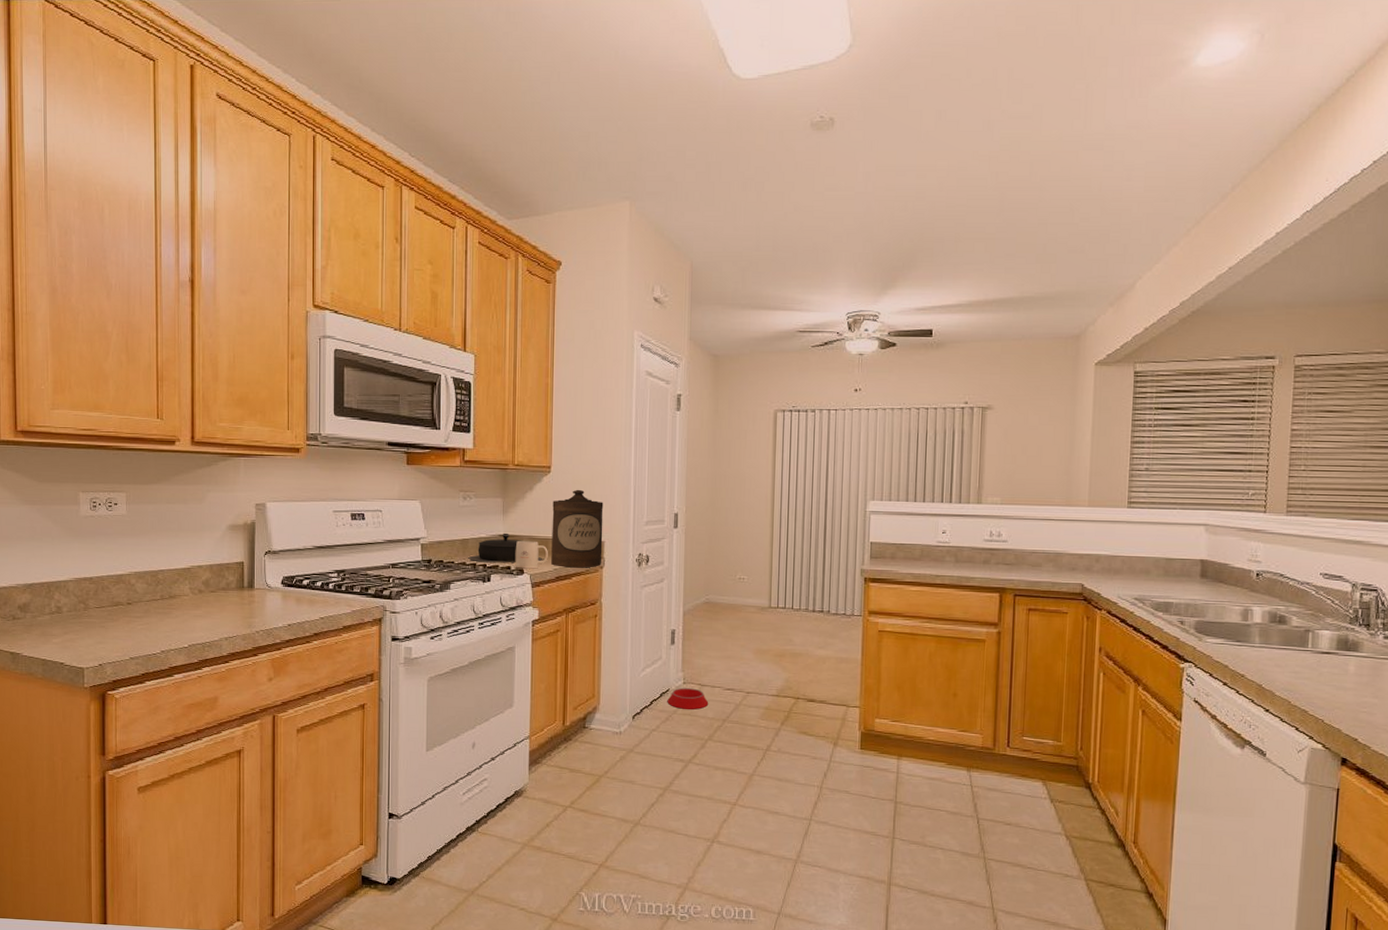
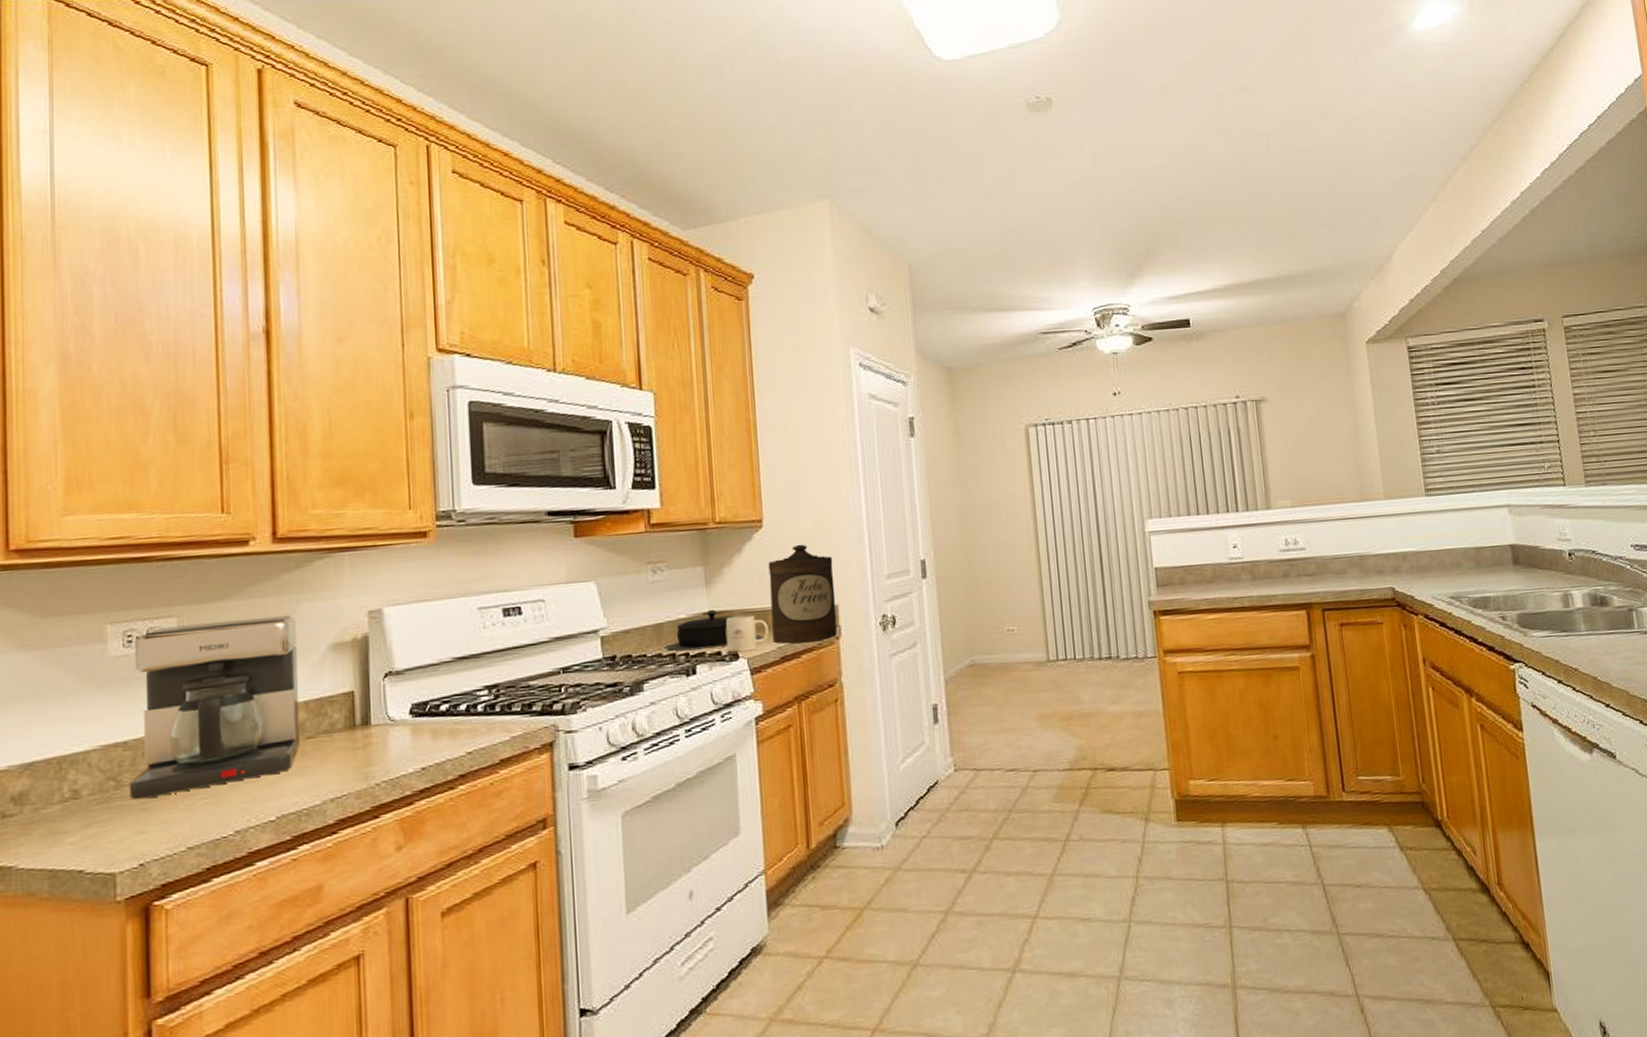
coffee maker: none [93,499,207,620] -> present [129,615,301,800]
pet bowl: present [667,688,709,710] -> none [937,775,989,805]

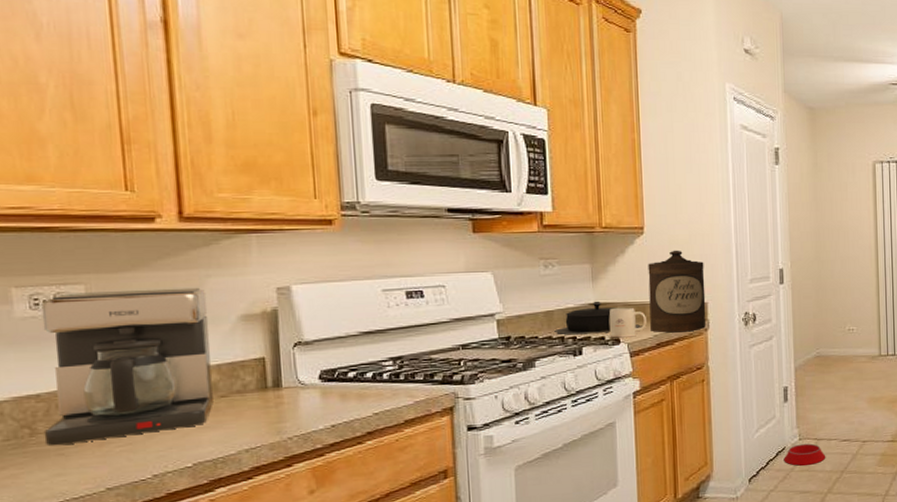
pet bowl: none [937,775,989,805] -> present [784,443,826,466]

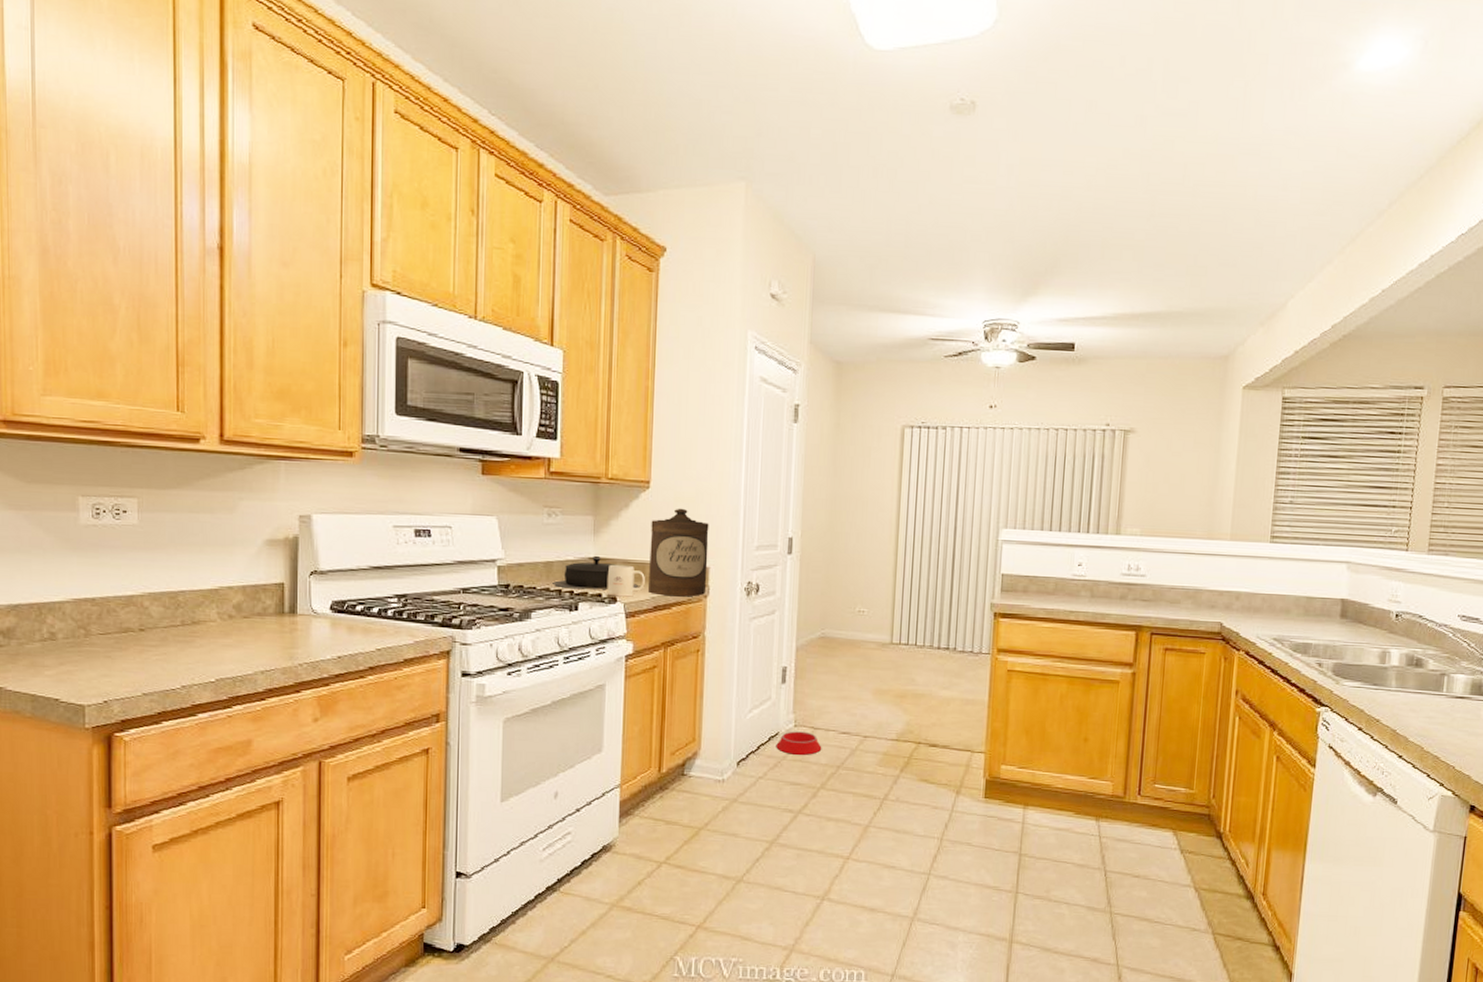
coffee maker: present [41,287,215,447] -> none [96,505,238,649]

